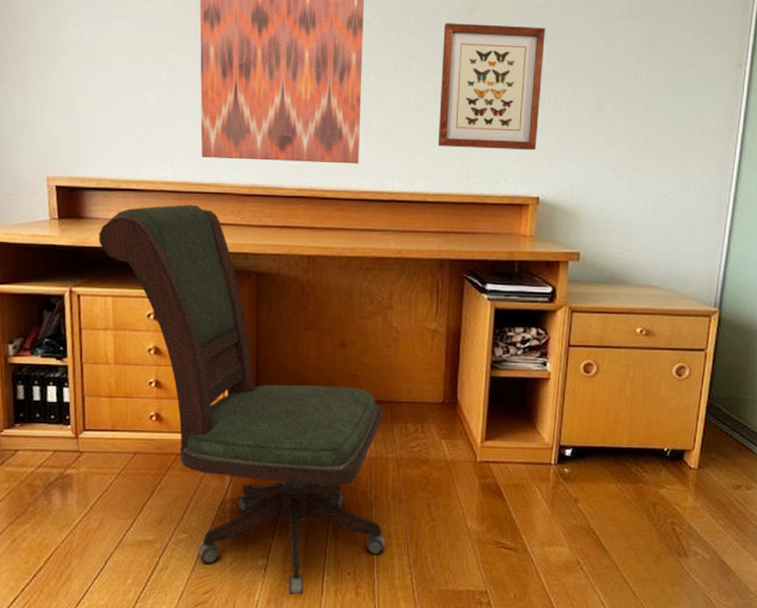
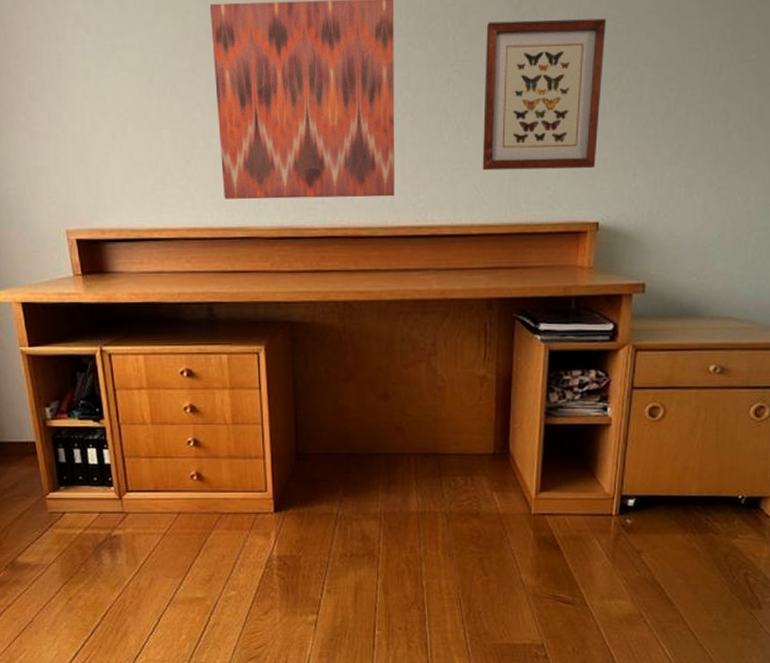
office chair: present [99,204,385,596] -> none [124,252,437,650]

